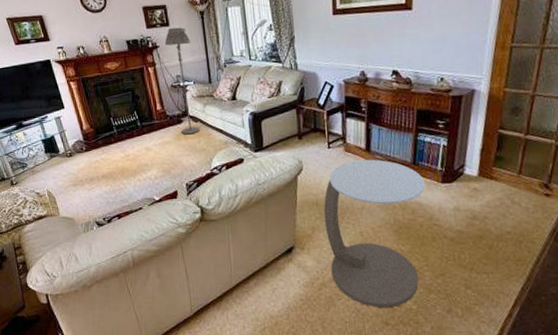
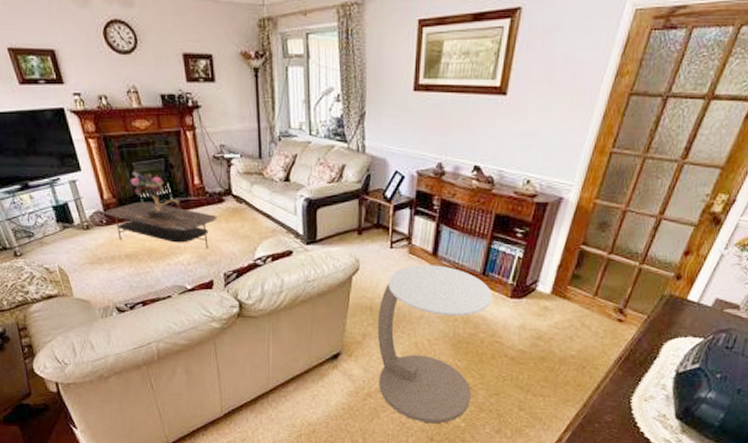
coffee table: none [84,128,178,164] -> present [104,202,217,249]
bouquet: none [104,103,146,140] -> present [130,170,181,216]
floor lamp: present [165,27,200,135] -> none [209,85,244,217]

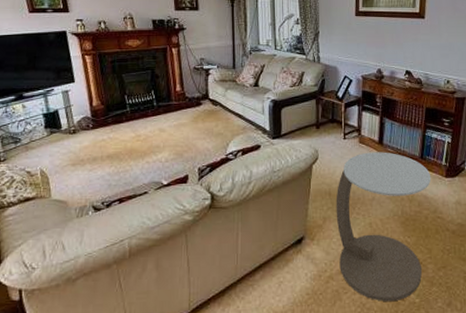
coffee table: present [104,202,217,249] -> none [92,107,195,147]
bouquet: present [130,170,181,216] -> none [119,80,163,119]

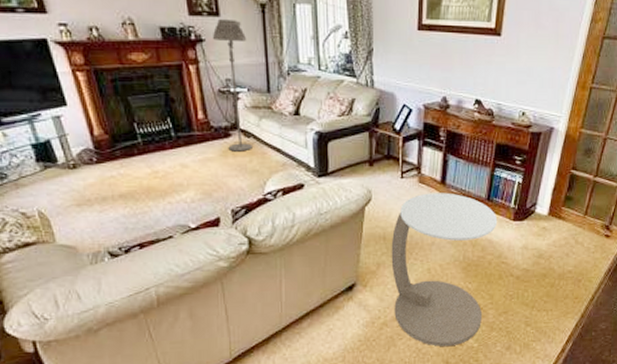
floor lamp: none [193,12,219,118] -> present [213,19,252,152]

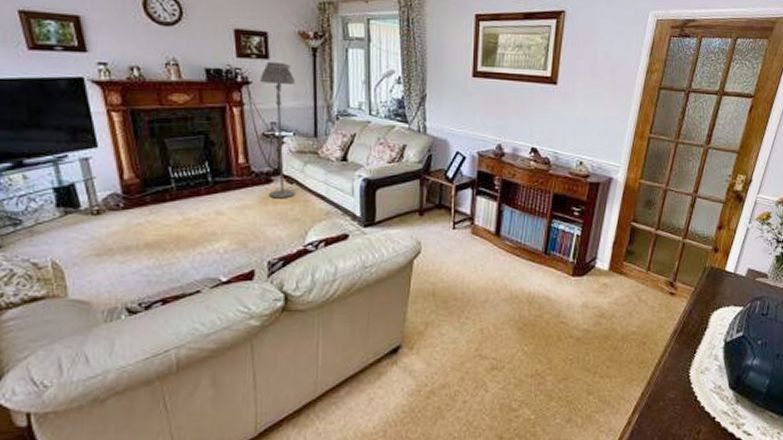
side table: present [391,192,498,347] -> none [440,245,556,420]

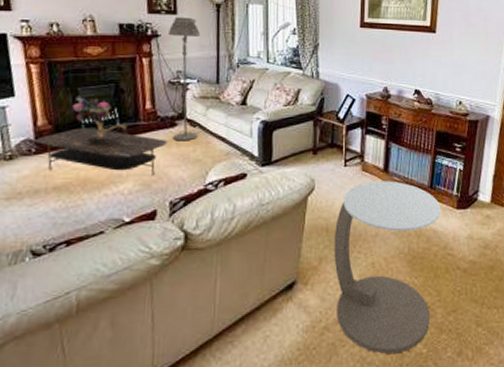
coffee table: none [122,182,264,235] -> present [35,128,168,176]
bouquet: none [159,147,221,198] -> present [72,95,128,143]
side table: none [440,245,556,420] -> present [334,181,442,355]

